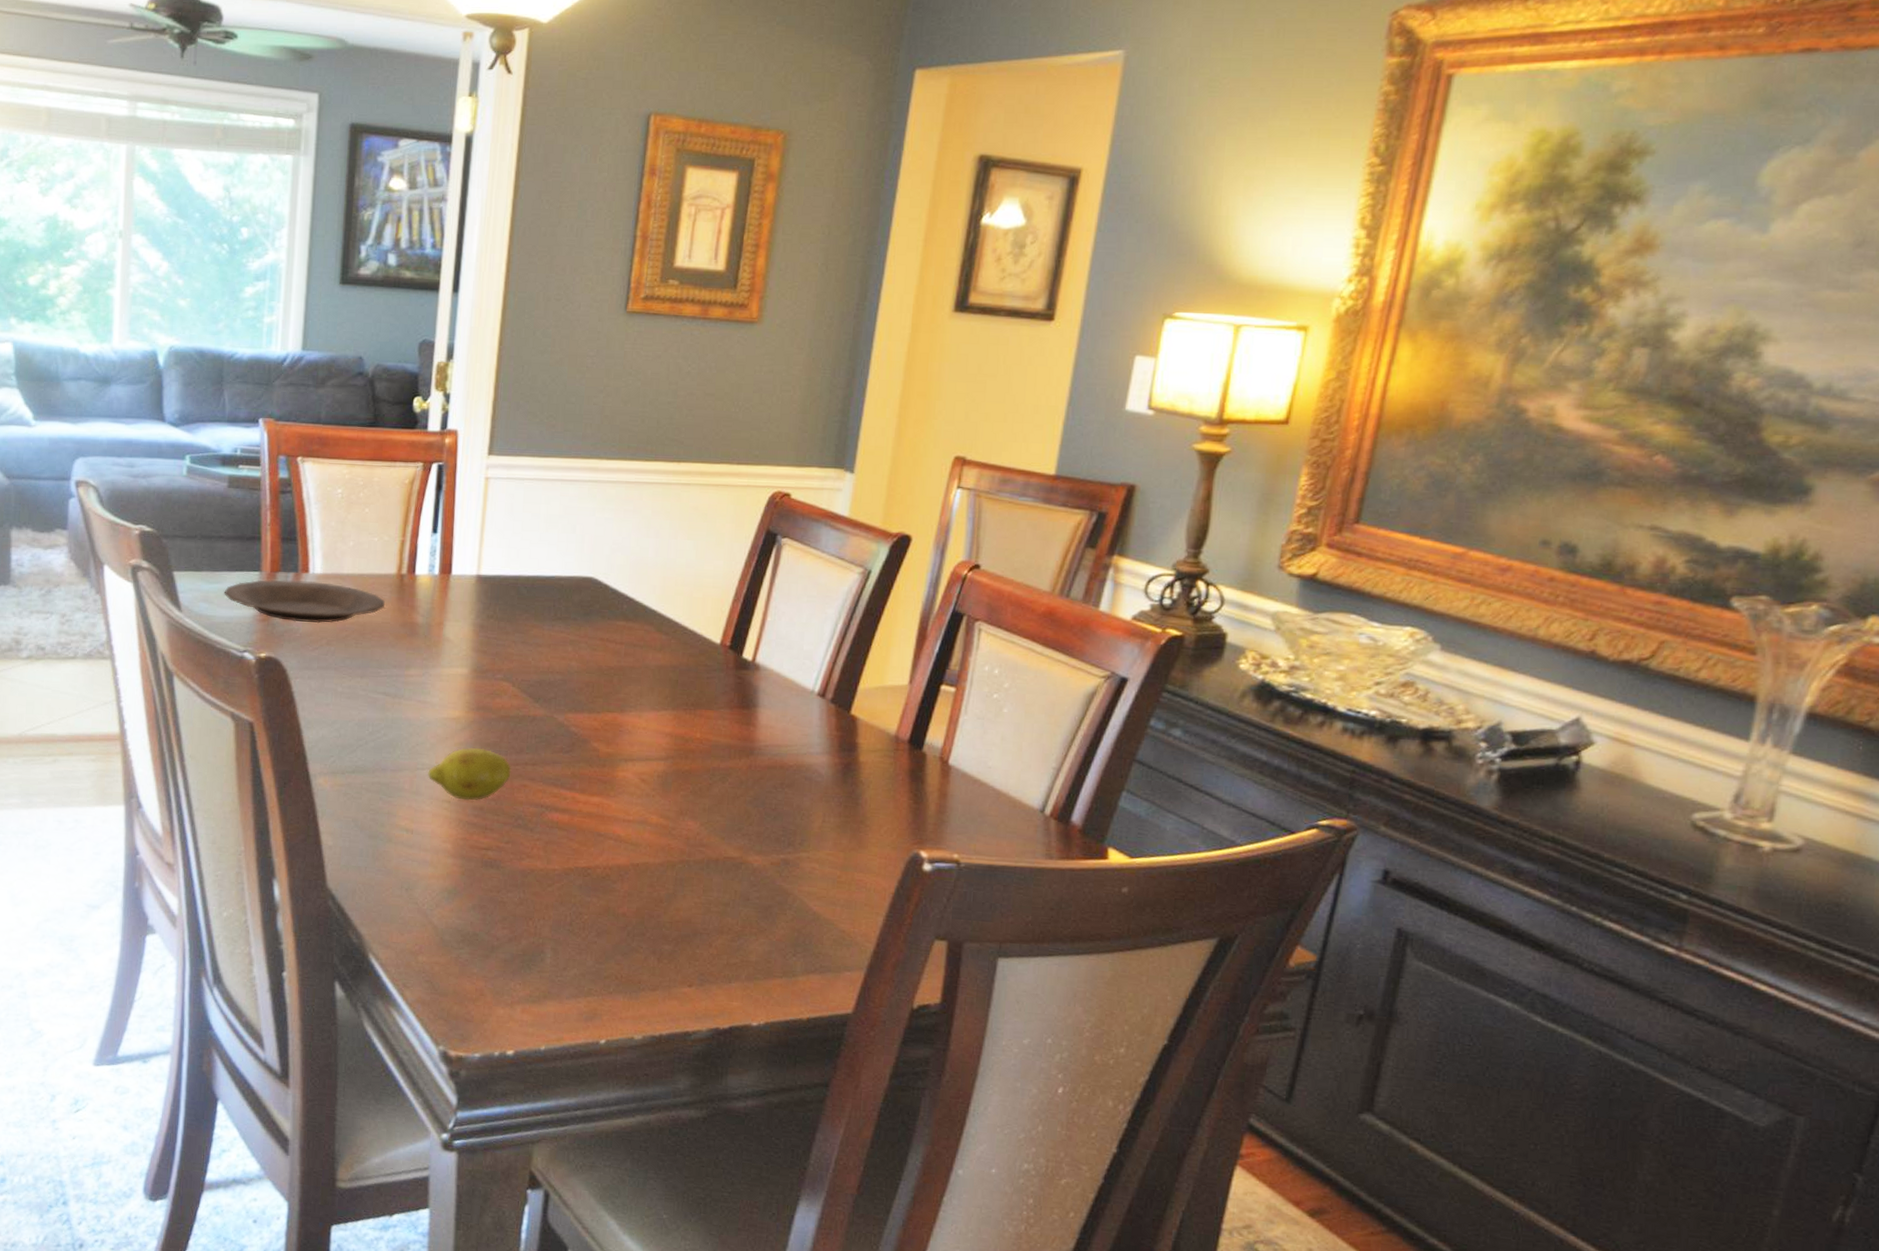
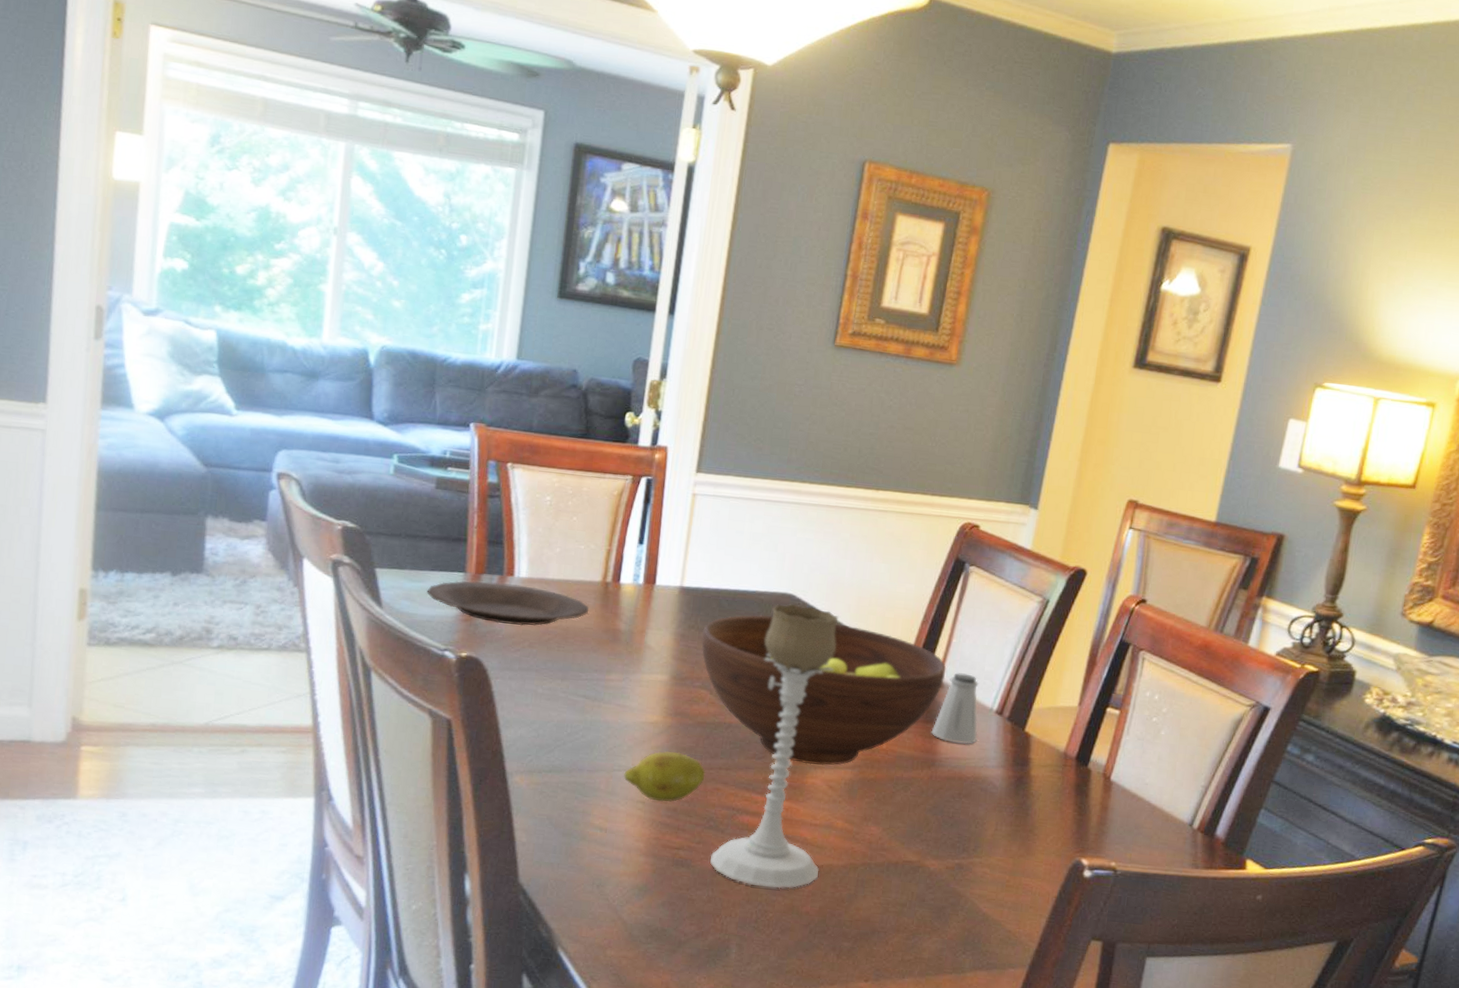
fruit bowl: none [501,600,762,757] -> present [701,614,947,765]
candle holder: none [520,587,644,889] -> present [710,603,839,889]
saltshaker: none [748,653,799,730] -> present [931,673,979,744]

